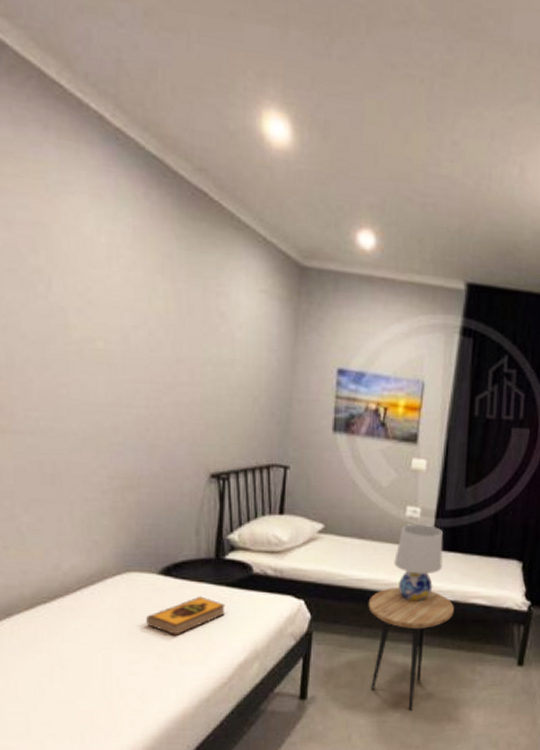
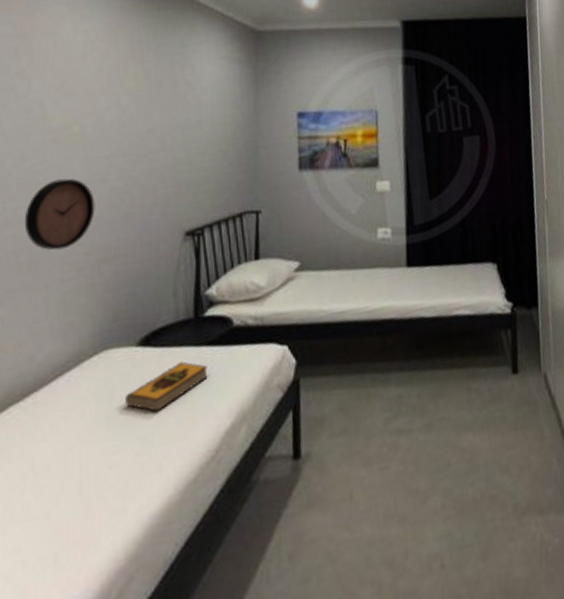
clock: none [47,395,120,469] -> present [24,178,95,250]
side table: present [368,588,454,711] -> none [352,310,439,449]
table lamp: present [394,524,444,602] -> none [372,243,422,326]

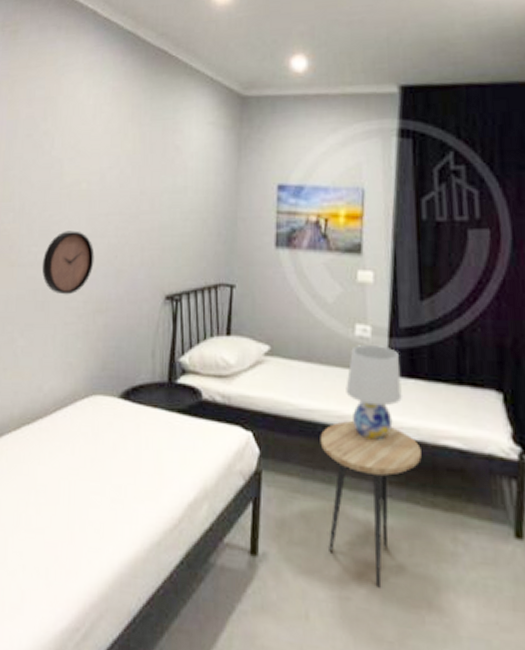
hardback book: present [125,361,208,412] -> none [107,422,177,465]
side table: none [352,310,439,449] -> present [320,421,422,588]
table lamp: none [372,243,422,326] -> present [346,345,403,440]

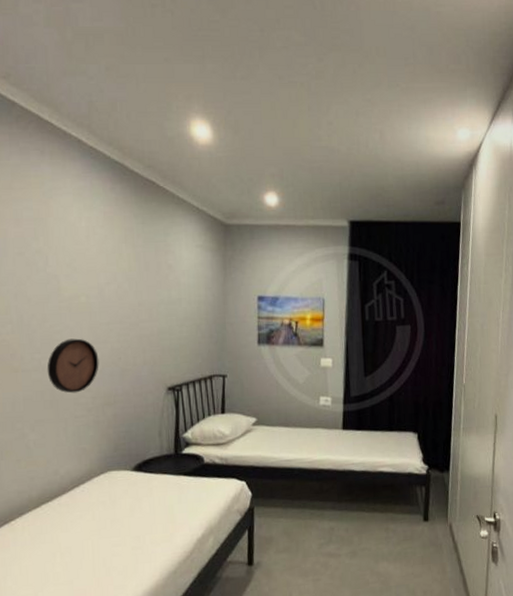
side table: present [320,421,422,588] -> none [296,464,366,568]
table lamp: present [346,345,403,440] -> none [314,410,354,475]

